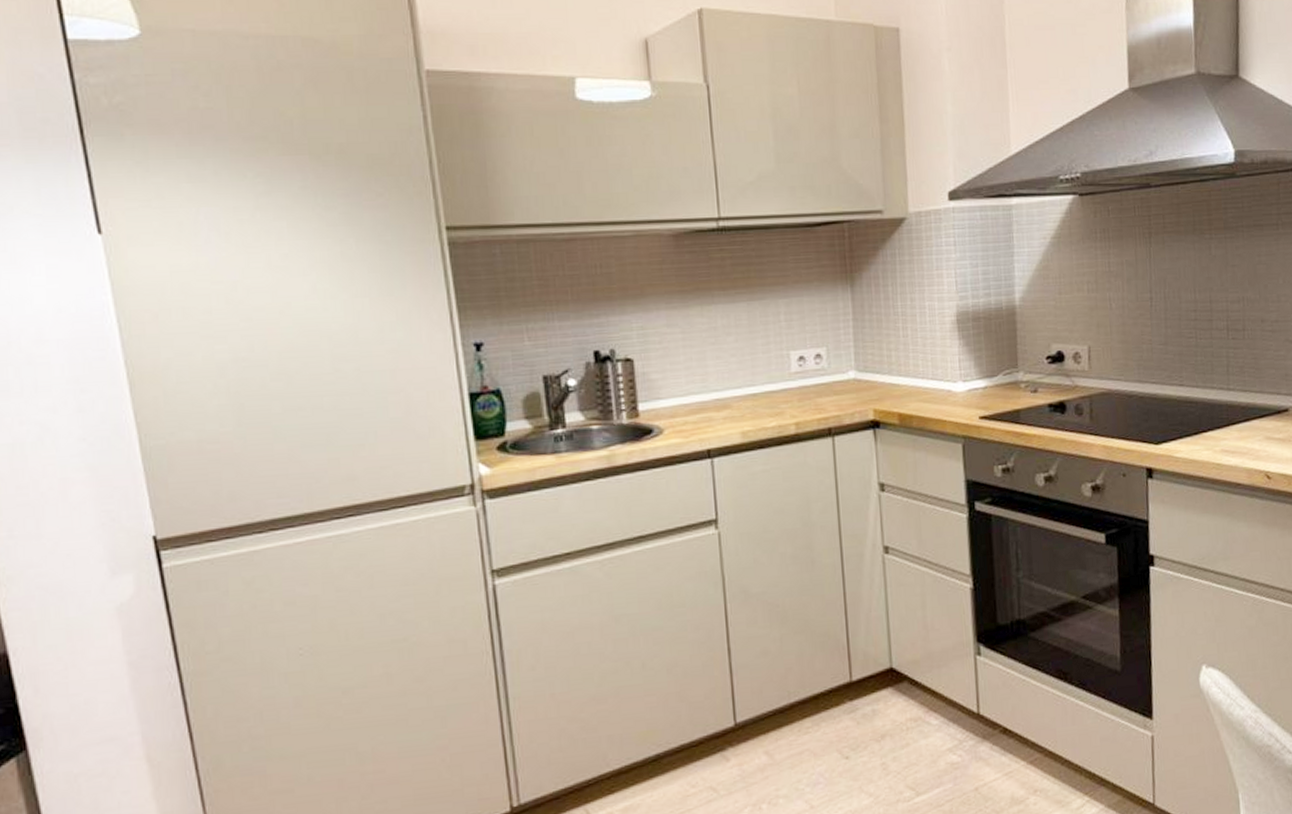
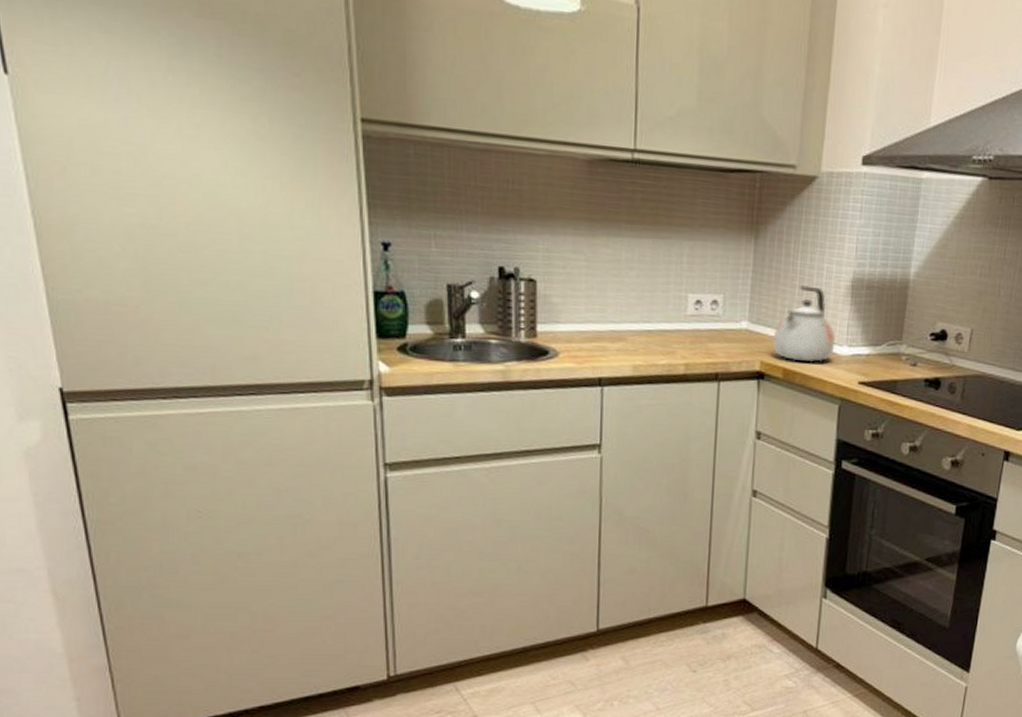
kettle: none [882,326,949,405] -> present [772,285,836,363]

